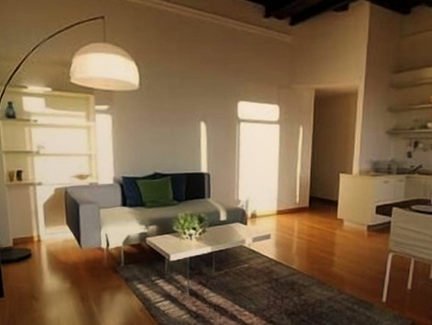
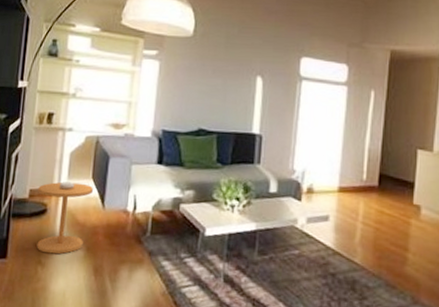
side table: none [20,229,70,289] -> present [36,181,94,255]

